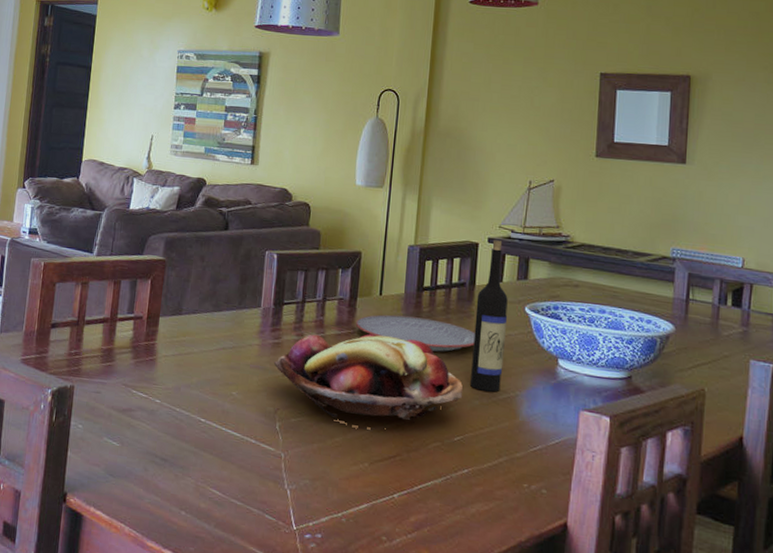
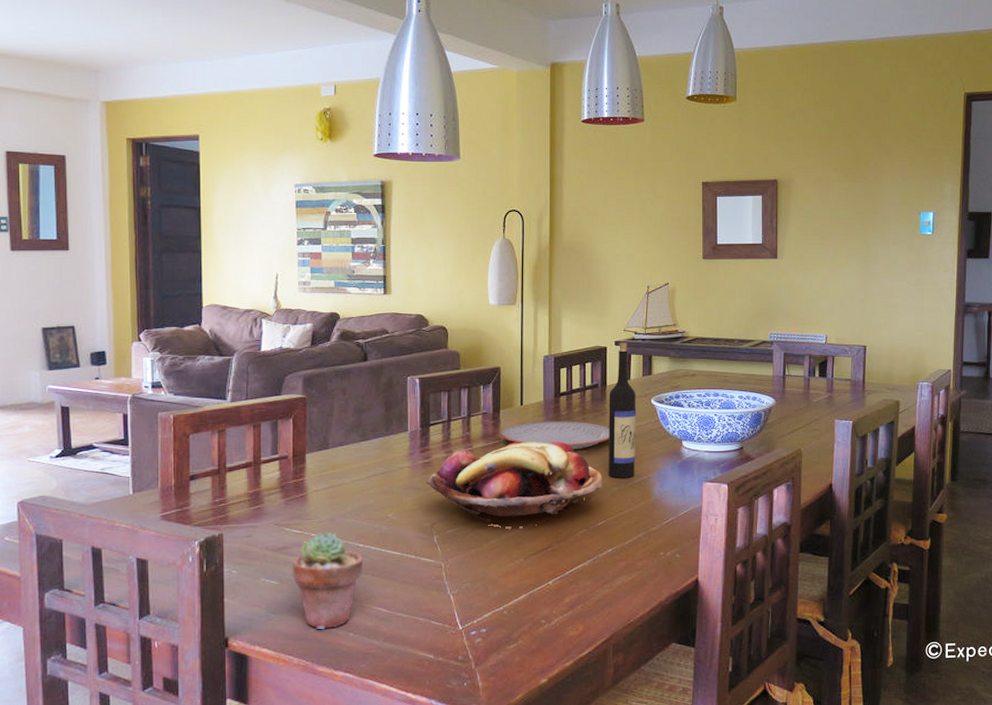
potted succulent: none [133,400,203,503] -> present [292,533,363,630]

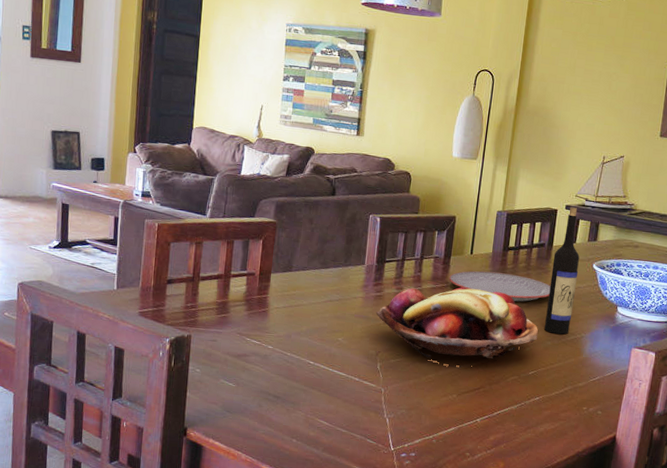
potted succulent: present [292,533,363,630] -> none [248,346,312,433]

